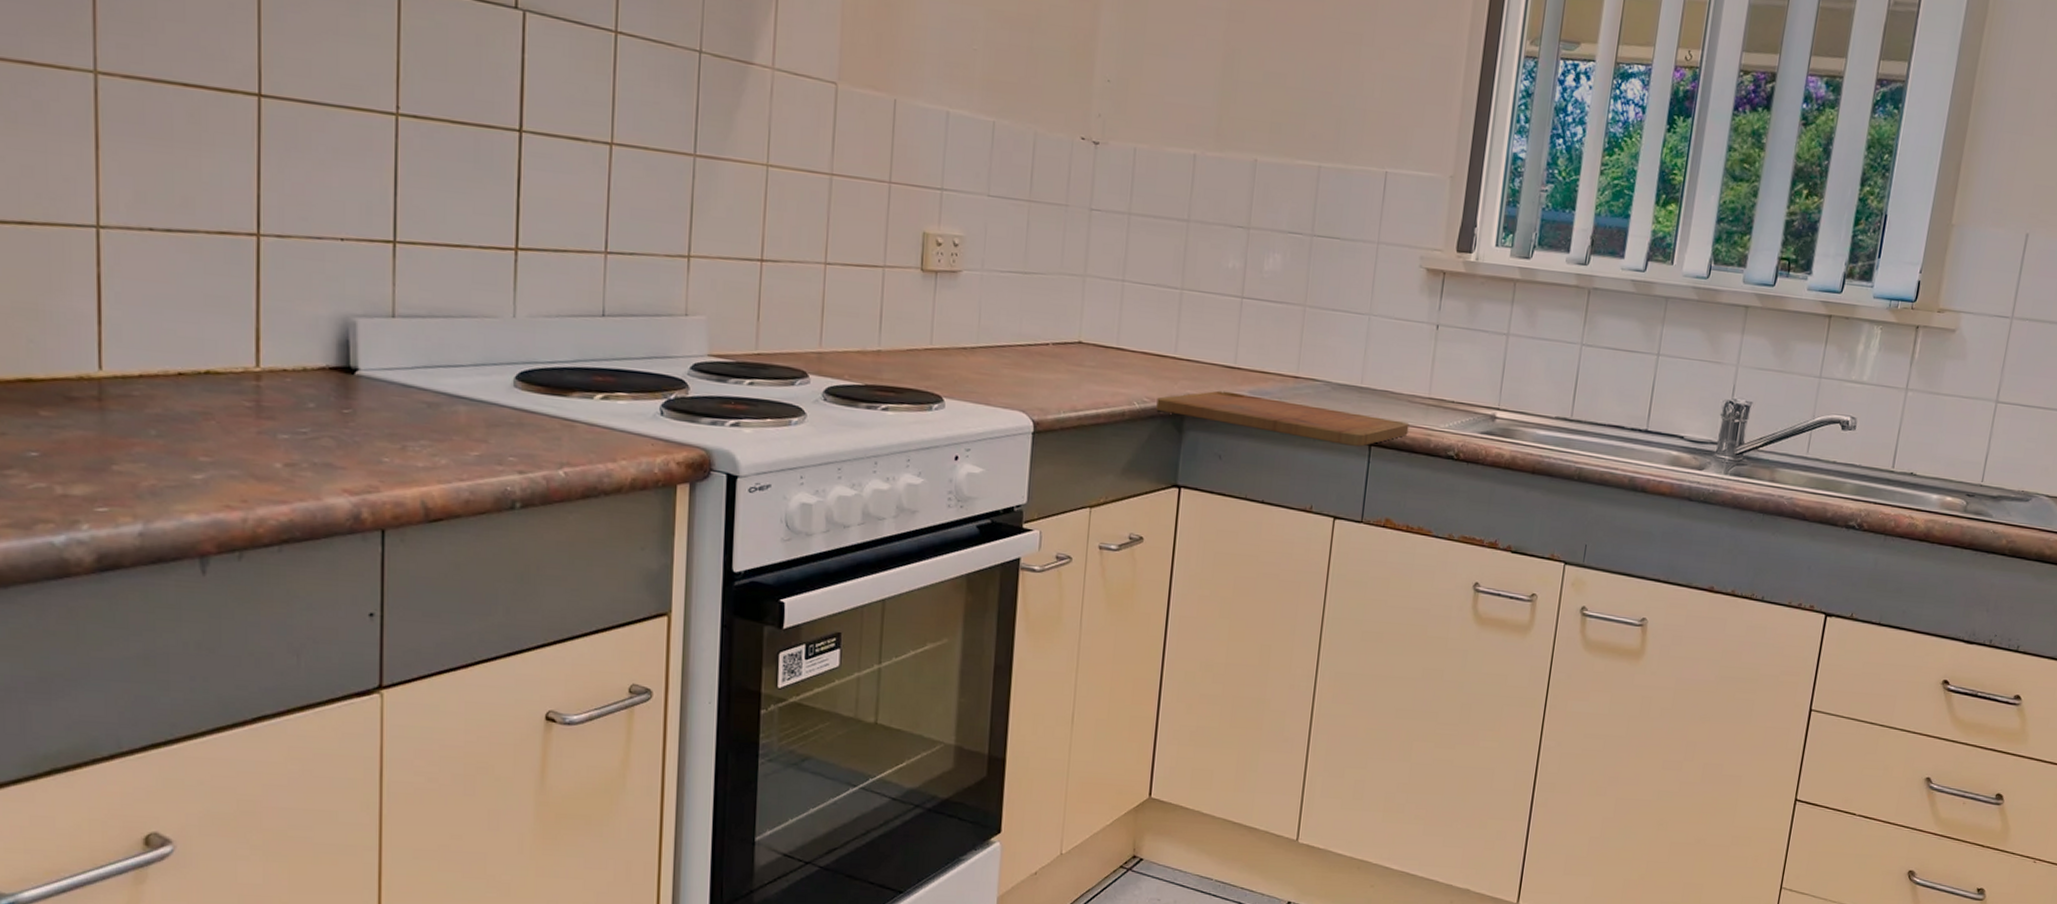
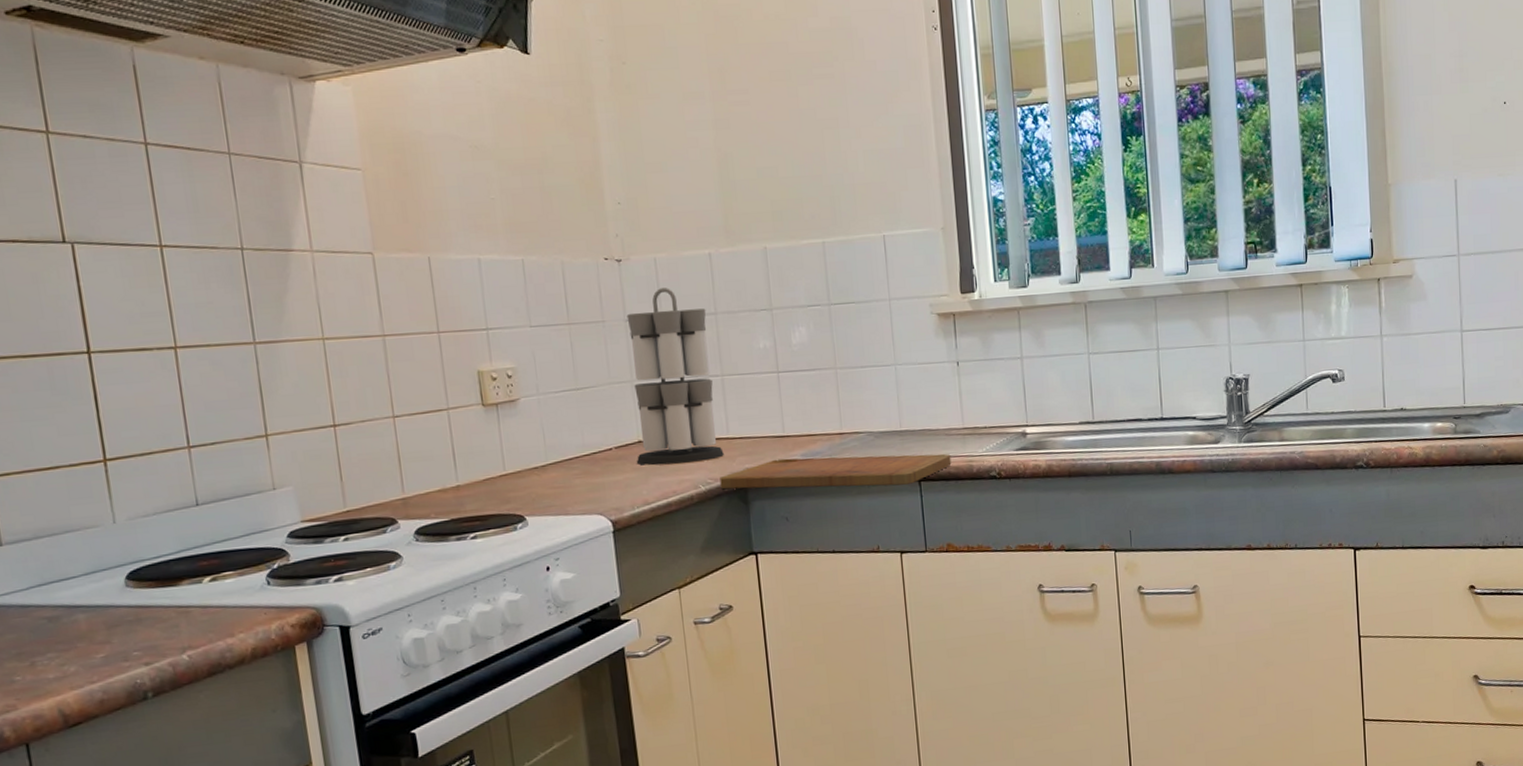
spice rack: none [1073,181,1179,378] -> present [626,288,724,466]

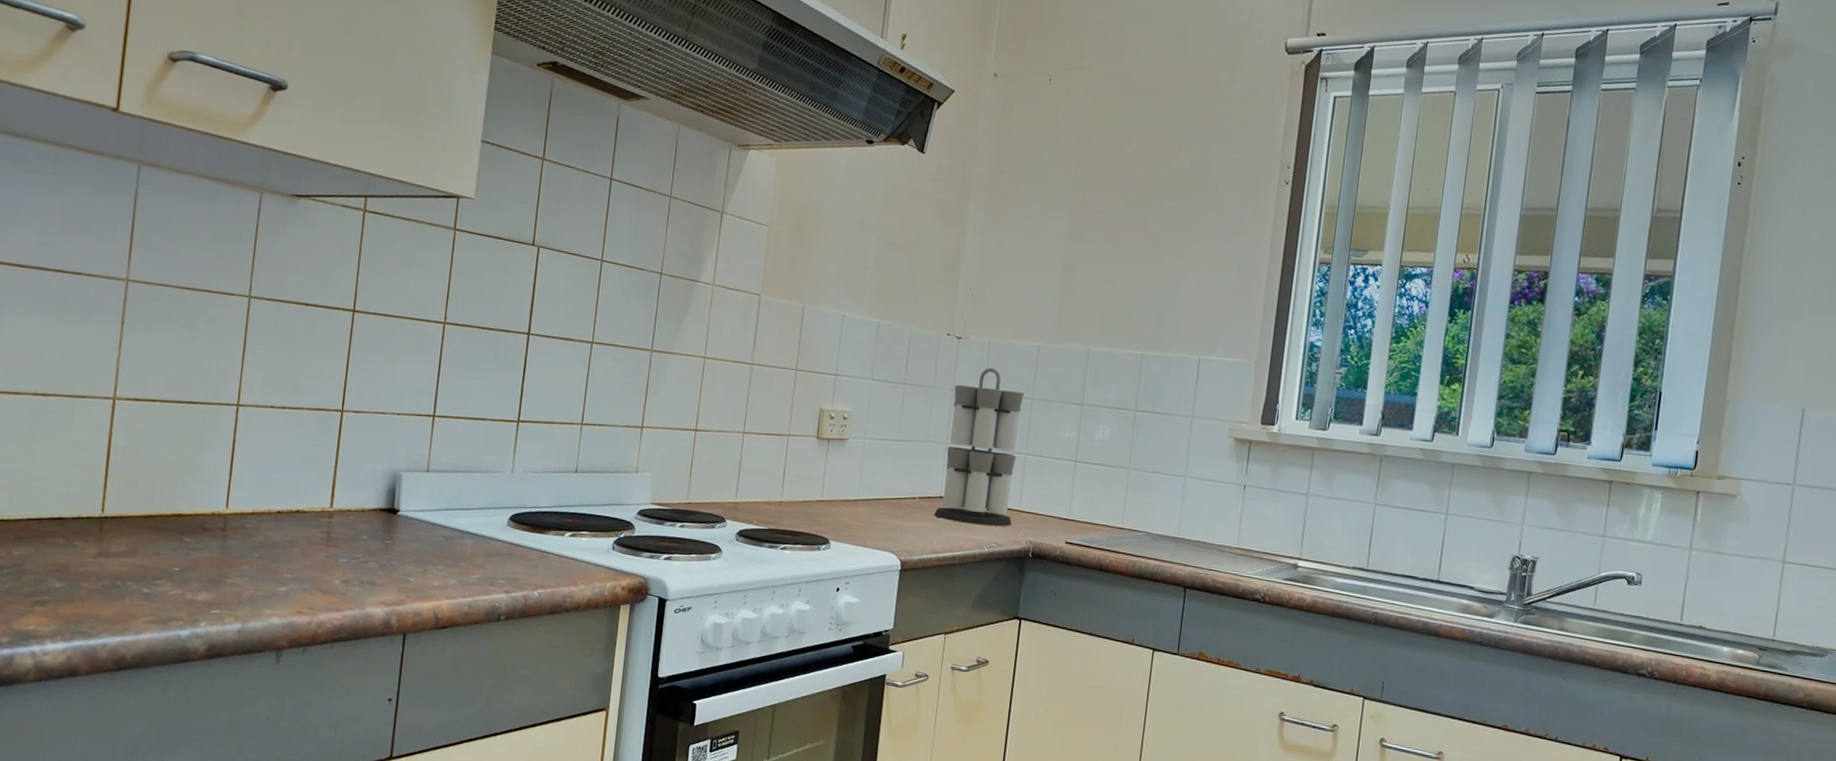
cutting board: present [719,454,952,489] -> none [1002,538,1220,589]

